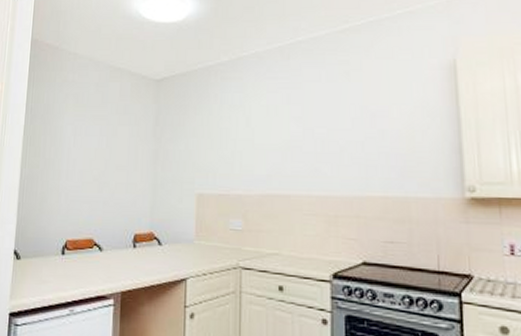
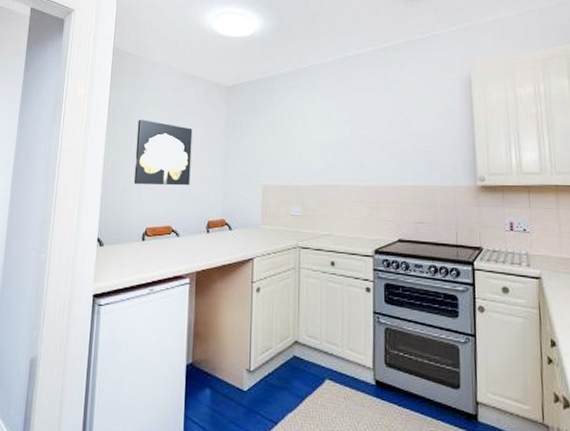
wall art: none [52,118,118,194] -> present [133,119,193,186]

